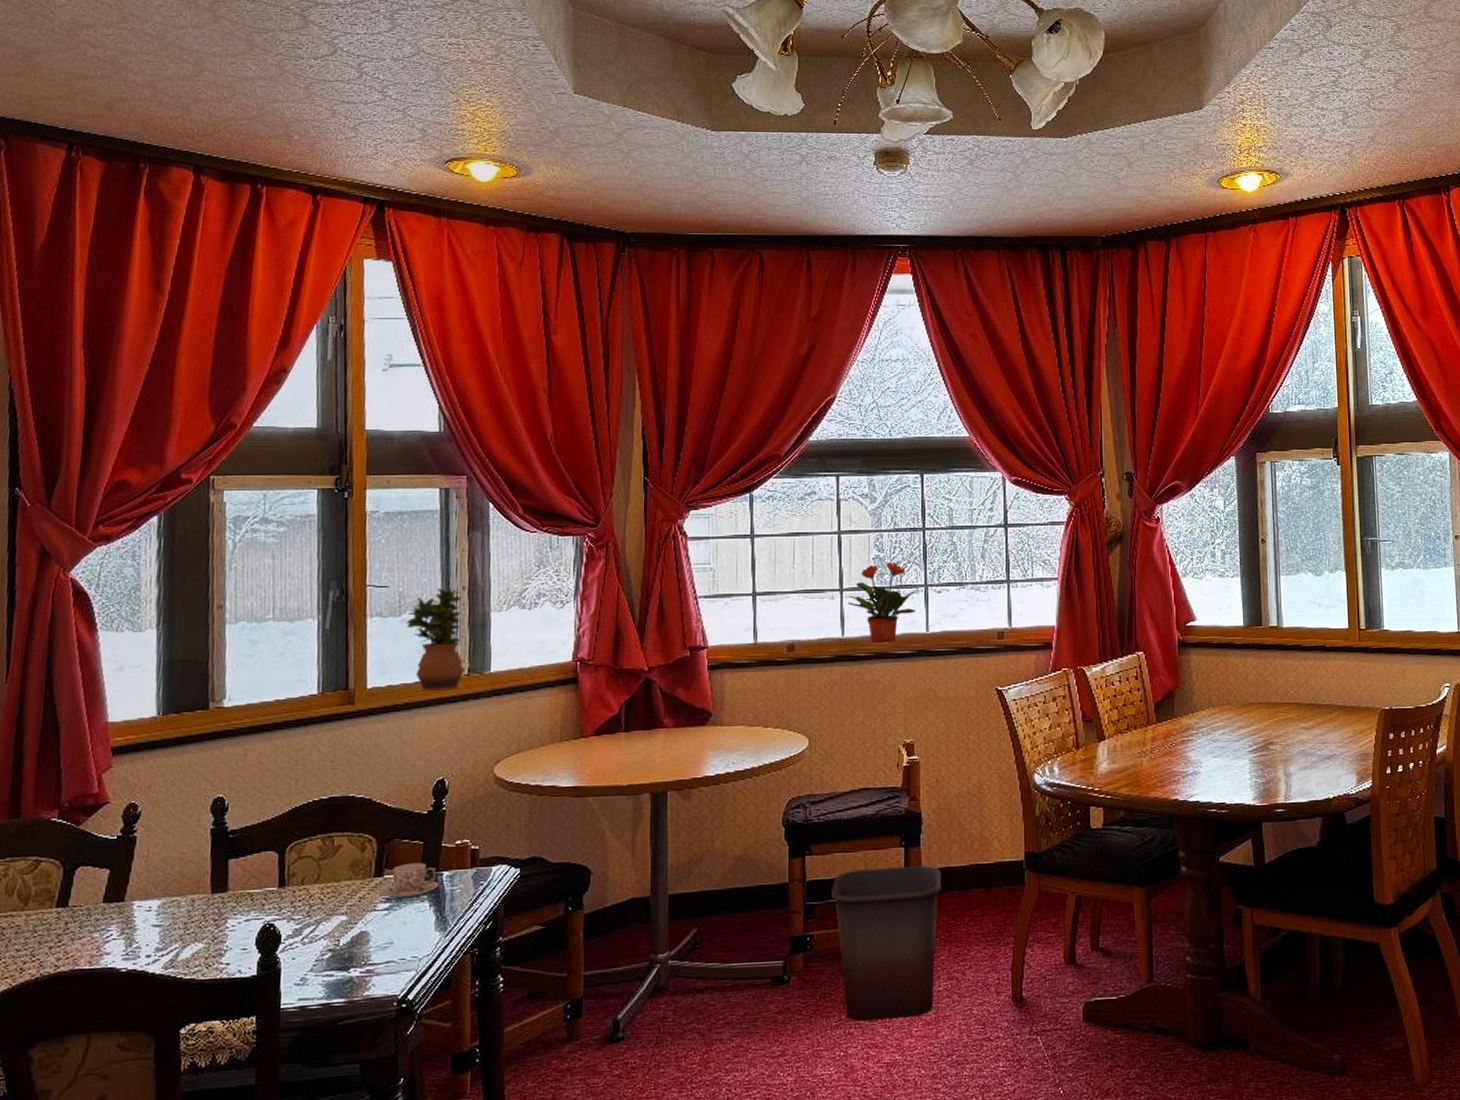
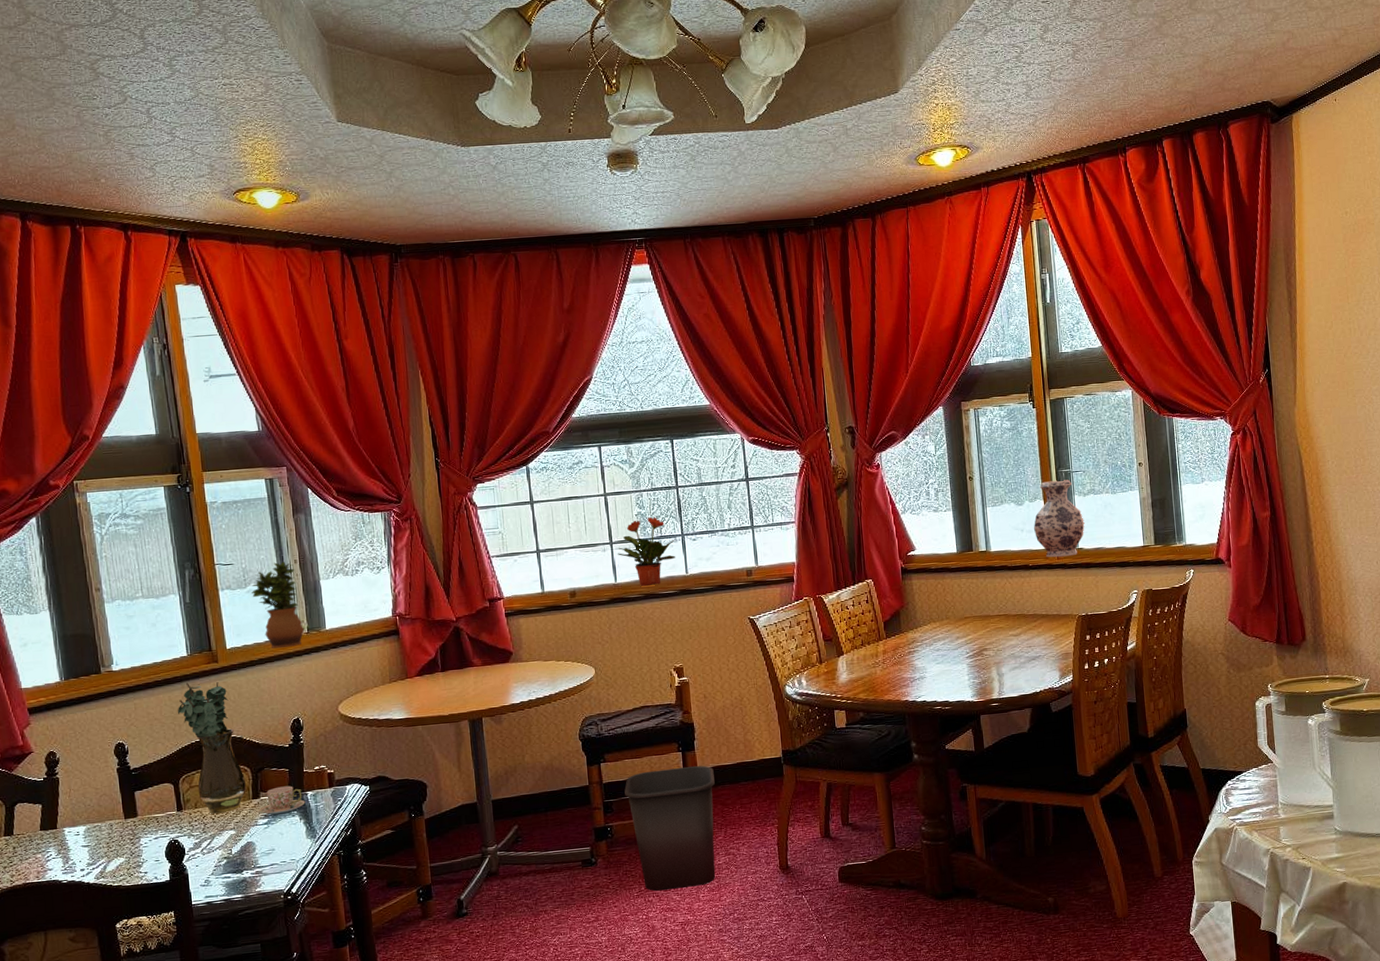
vase: none [297,727,368,893] -> present [178,682,246,814]
vase: none [1332,549,1392,639] -> present [1033,479,1085,558]

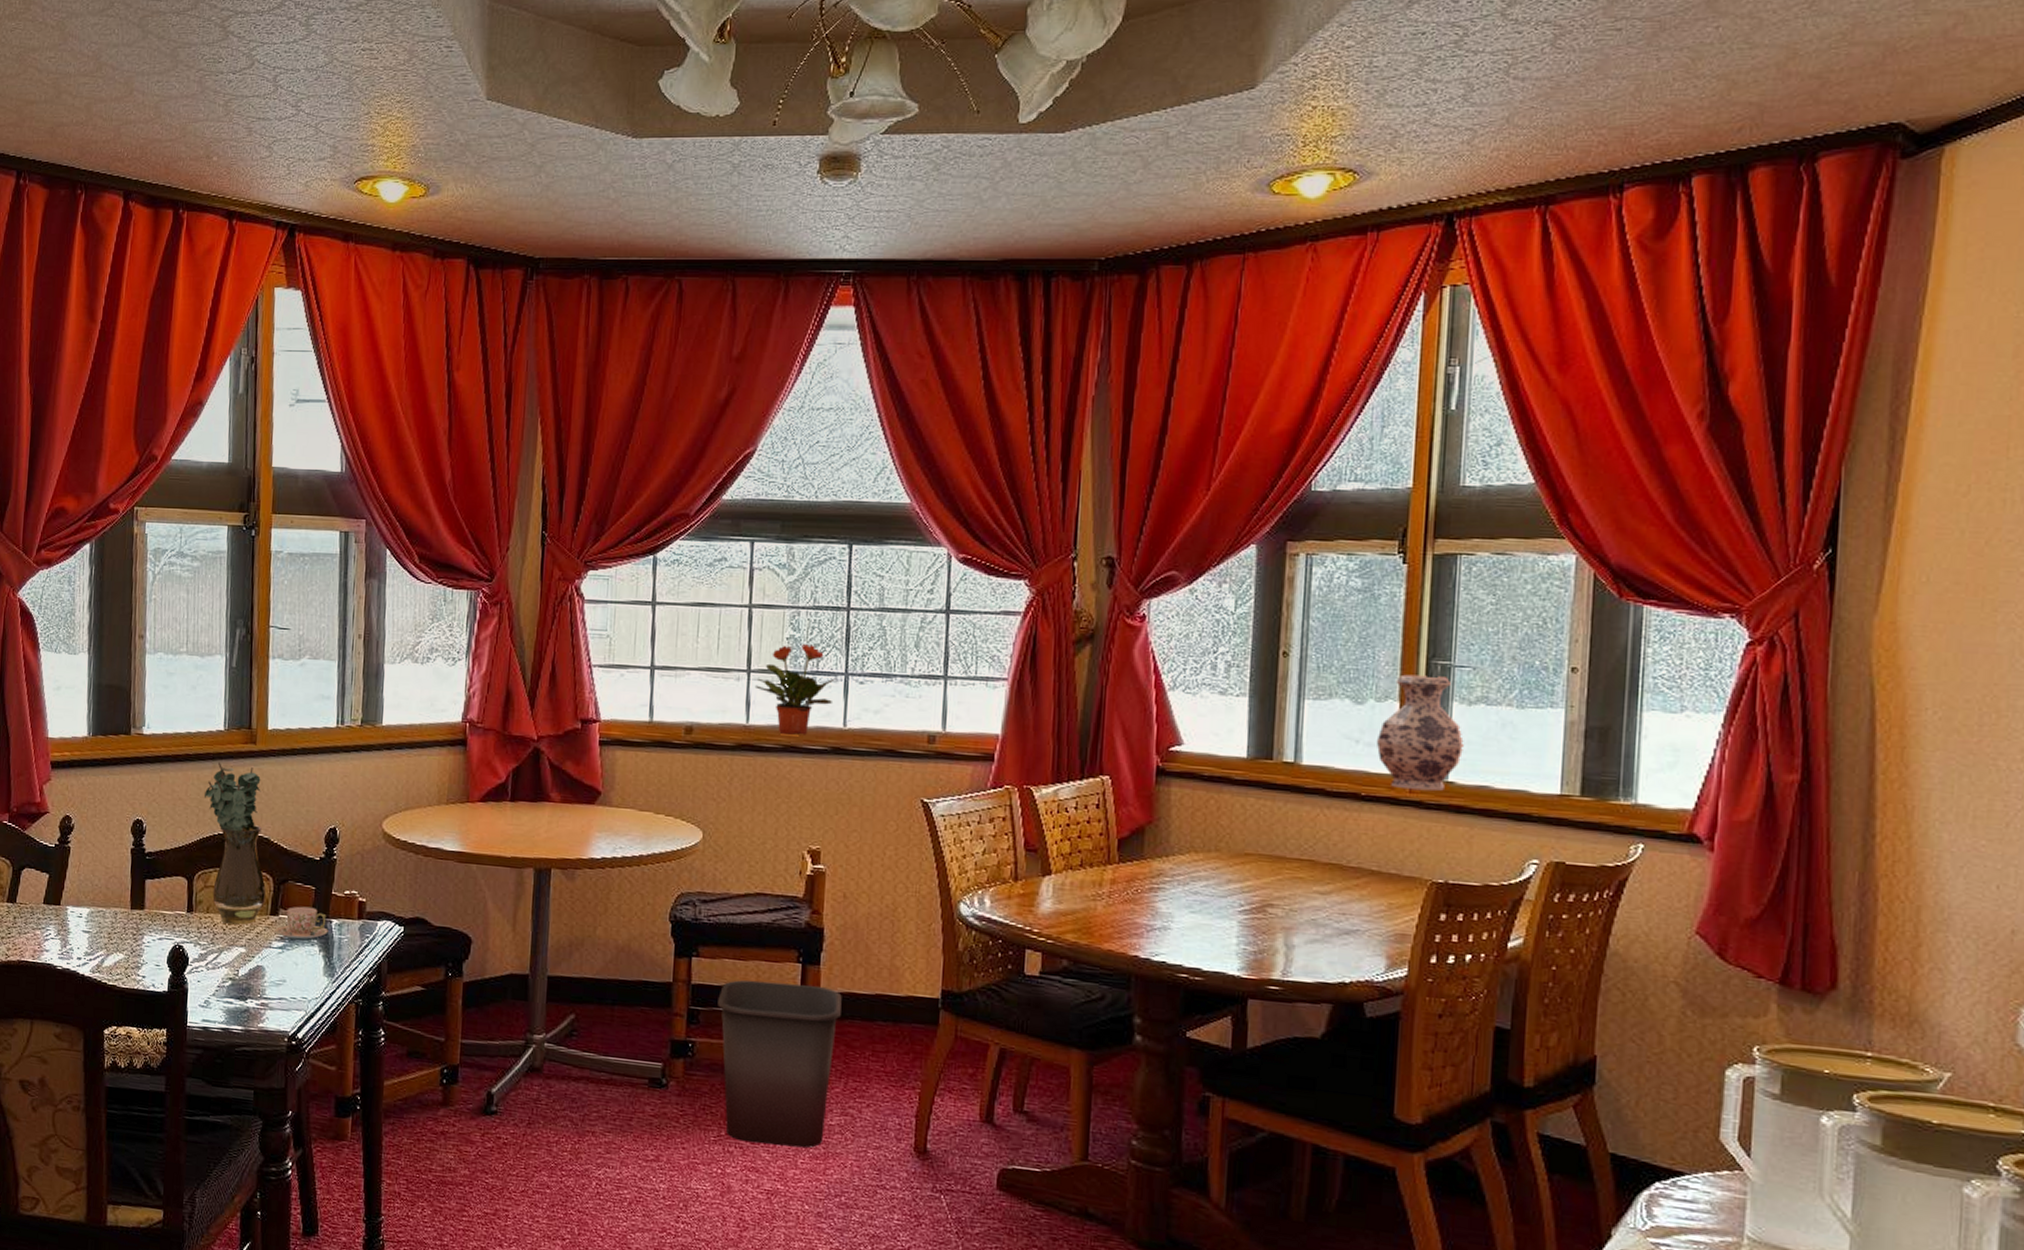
potted plant: present [252,562,305,649] -> none [305,634,358,740]

